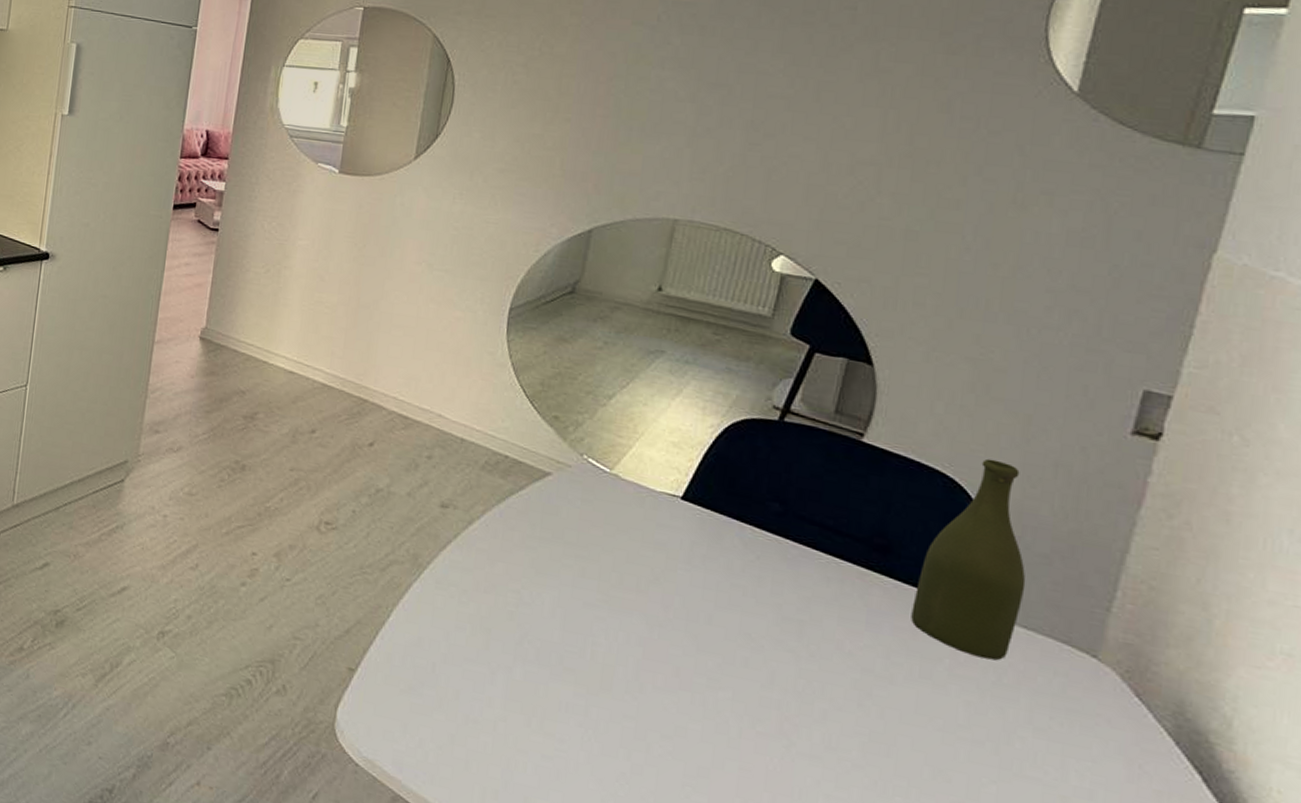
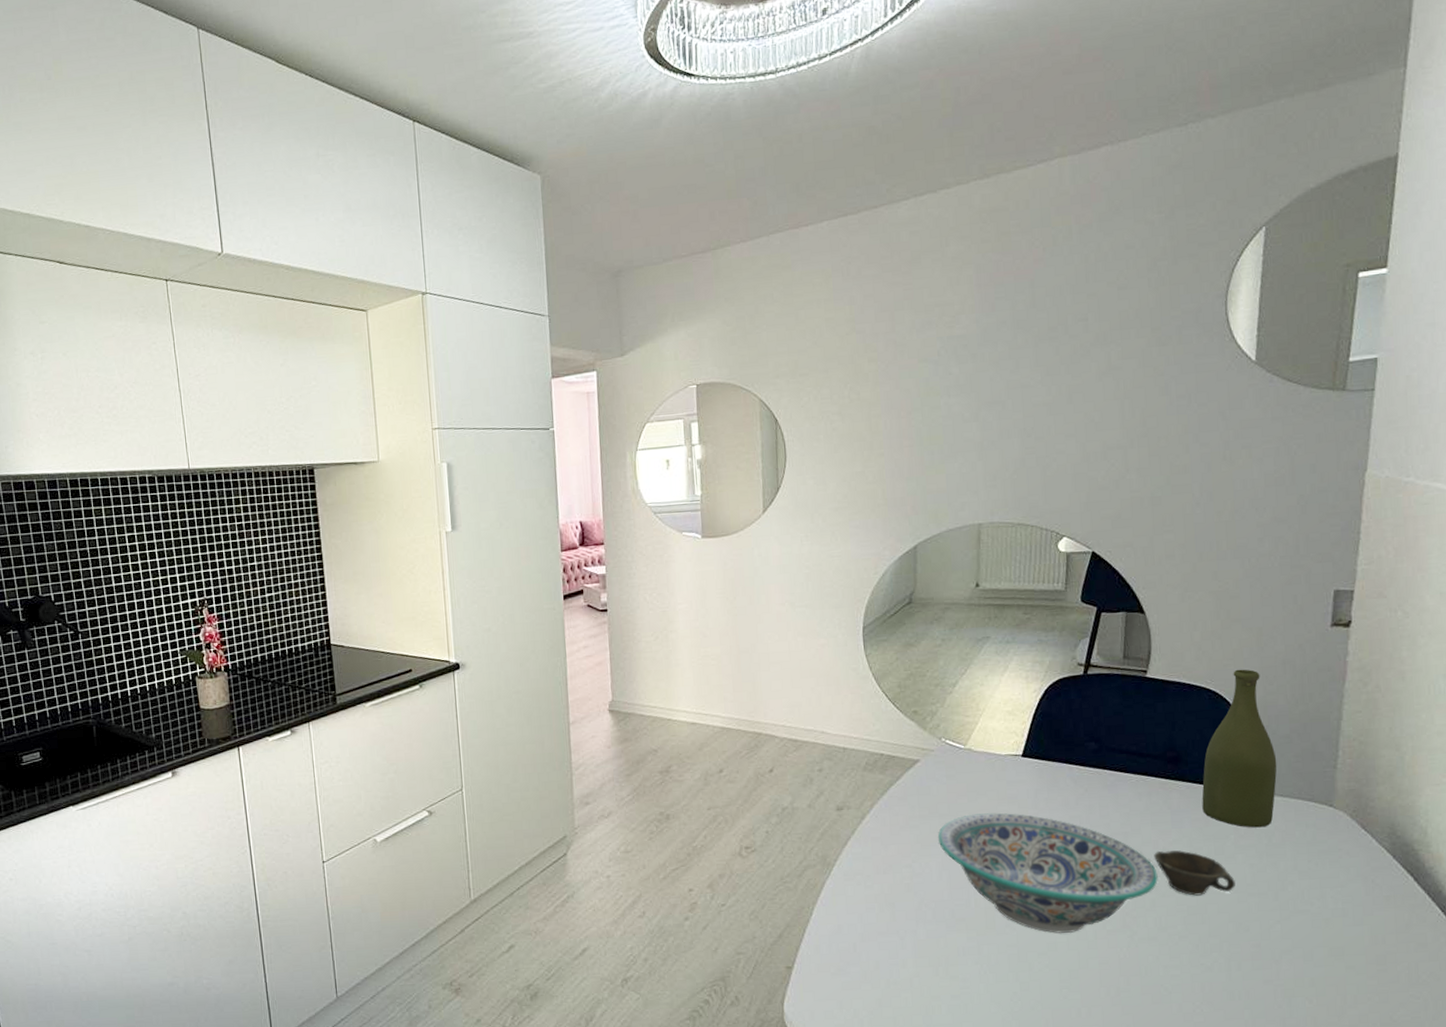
decorative bowl: none [557,550,836,723] -> present [937,813,1158,933]
cup: none [835,653,942,727] -> present [1154,850,1235,896]

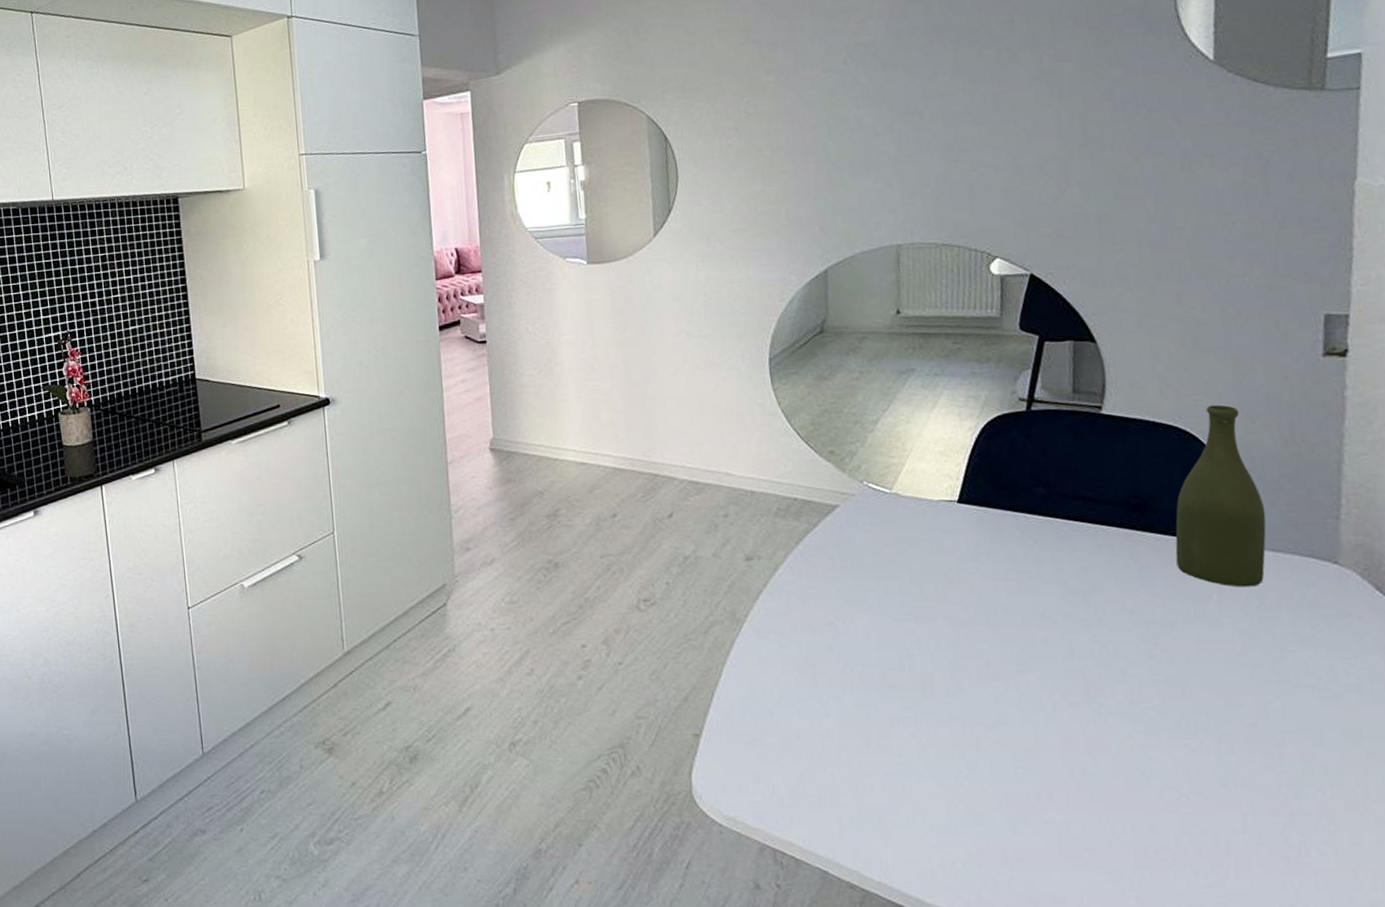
decorative bowl: present [937,813,1158,933] -> none [862,565,1127,704]
cup: present [1154,850,1235,896] -> none [1120,611,1222,665]

